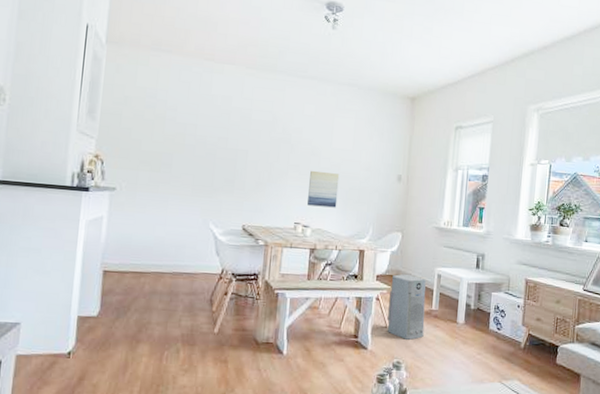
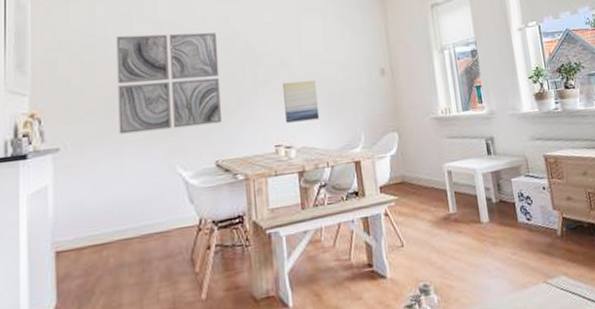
wall art: none [166,102,261,194] -> present [116,32,223,135]
air purifier: present [387,274,426,340] -> none [398,178,447,256]

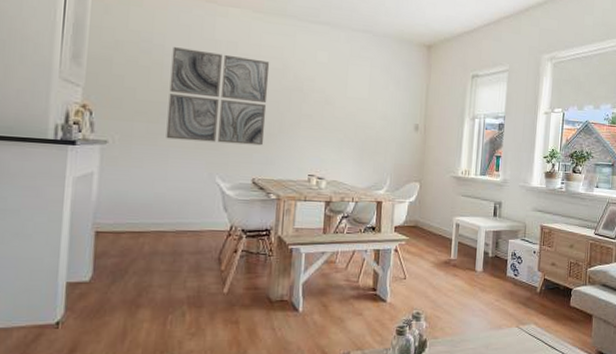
wall art: present [283,80,320,123] -> none [322,120,355,159]

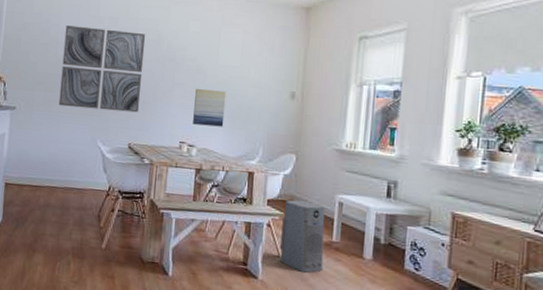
wall art: none [322,120,355,159] -> present [193,88,227,127]
air purifier: none [406,225,445,290] -> present [280,200,325,273]

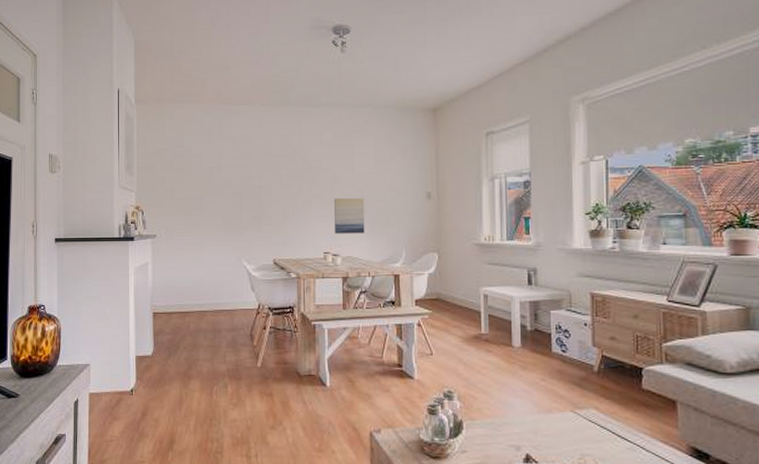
wall art: present [58,25,146,113] -> none [199,147,281,229]
air purifier: present [280,200,325,273] -> none [432,297,475,367]

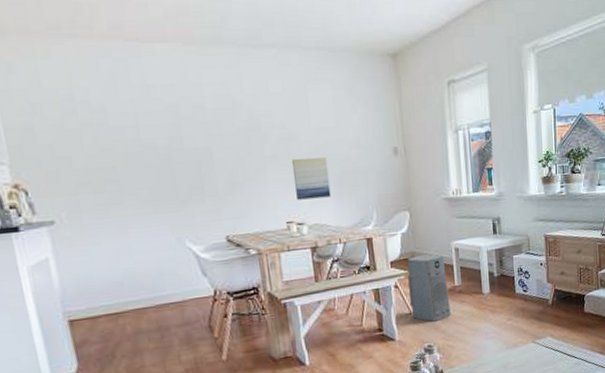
air purifier: none [432,297,475,367] -> present [408,254,451,322]

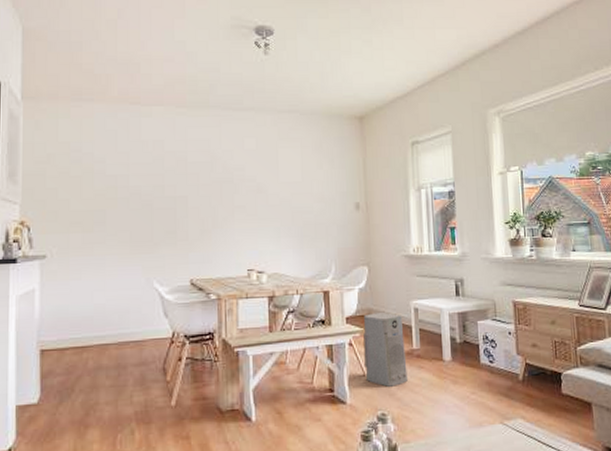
wall art: present [292,157,332,200] -> none [259,209,292,249]

